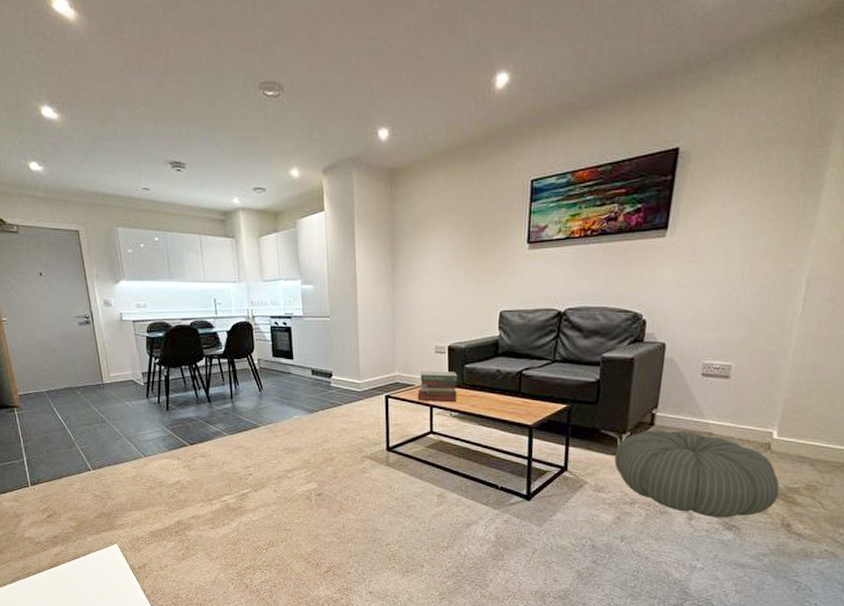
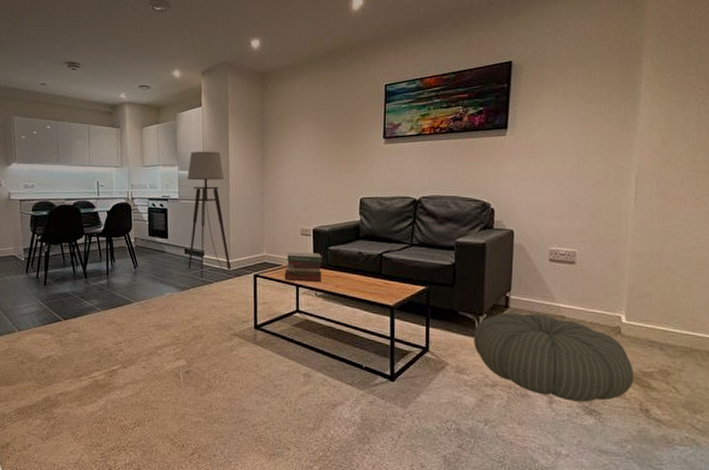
floor lamp: none [311,262,373,400] -> present [187,151,242,278]

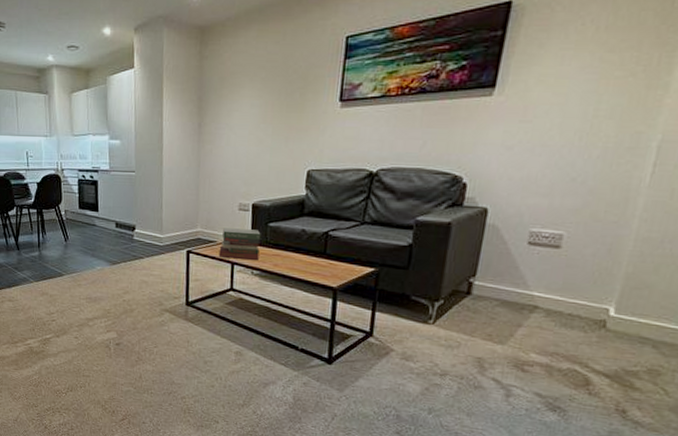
floor lamp: present [187,151,242,278] -> none [118,118,174,253]
pouf: present [474,312,635,402] -> none [425,299,615,398]

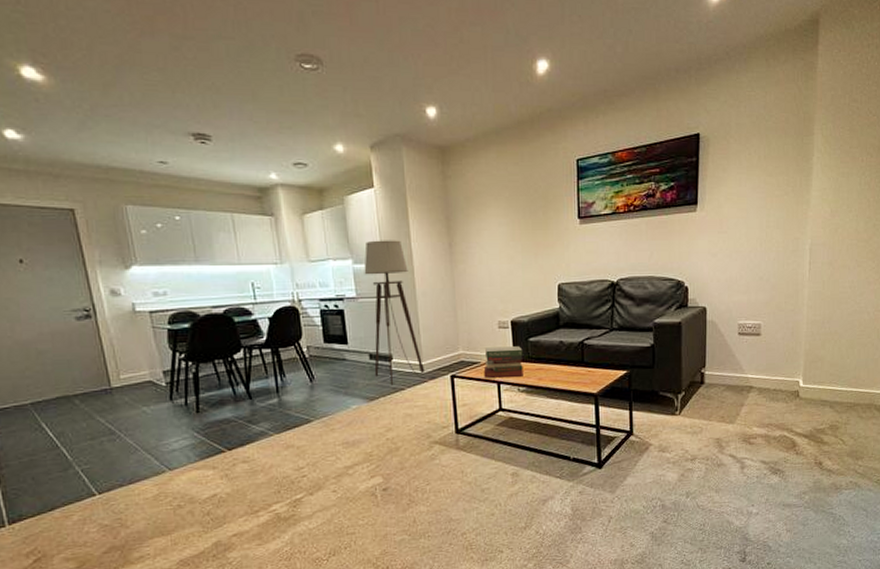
floor lamp: none [118,118,174,253] -> present [364,240,437,385]

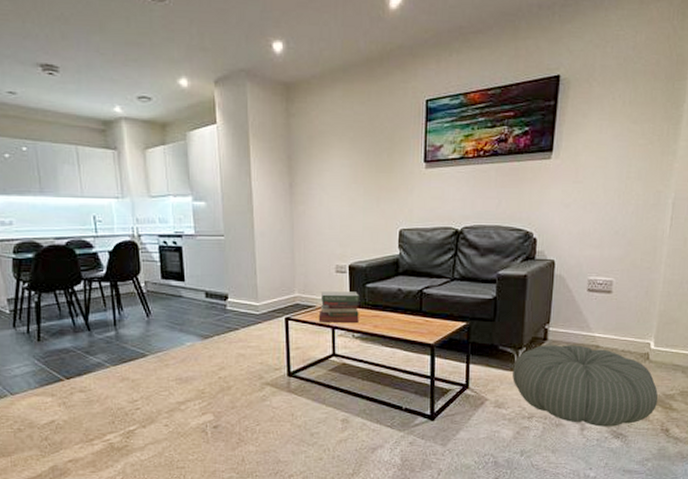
floor lamp: present [364,240,437,385] -> none [203,177,272,325]
pouf: none [674,386,810,464] -> present [512,345,659,427]

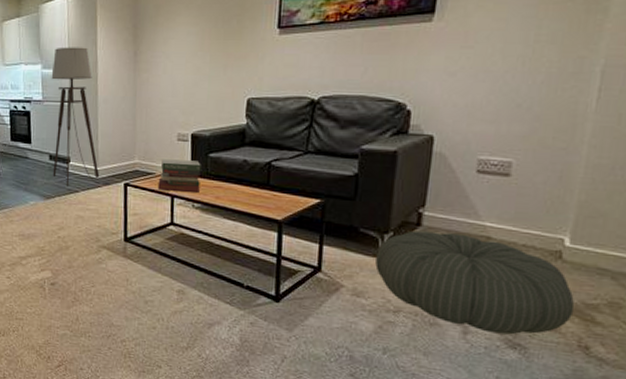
floor lamp: none [203,177,272,325] -> present [51,47,111,187]

